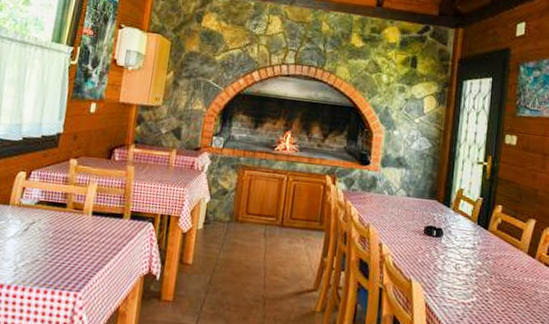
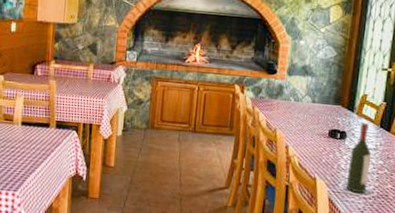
wine bottle: none [443,219,470,298] -> present [345,123,372,194]

